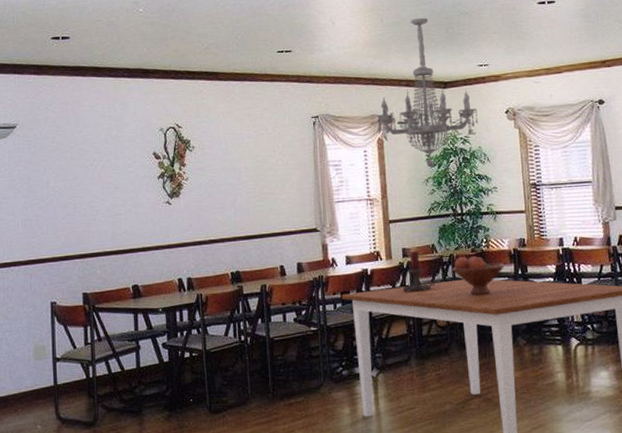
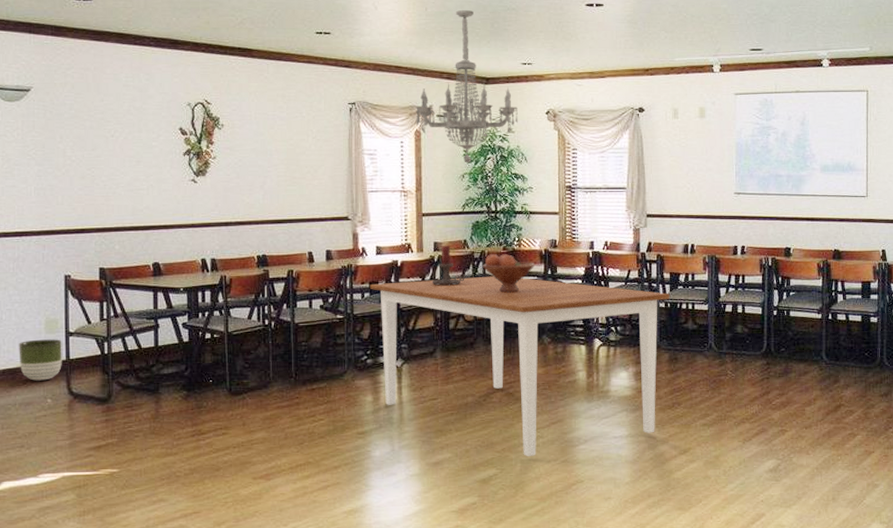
planter: none [10,365,50,408] -> present [19,339,62,381]

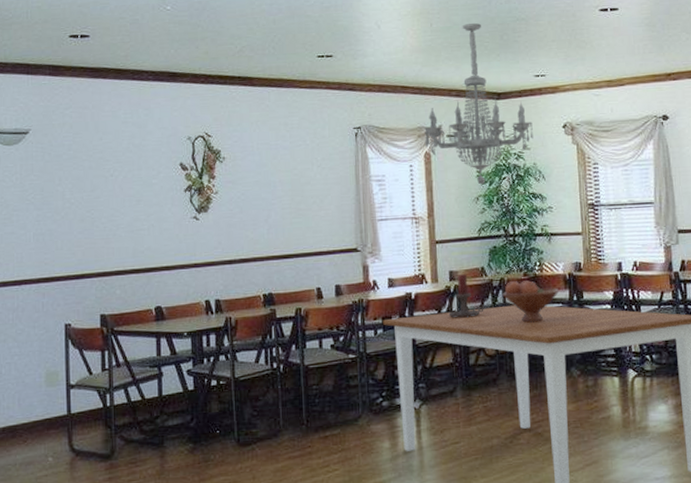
planter: present [19,339,62,381] -> none [19,392,63,439]

